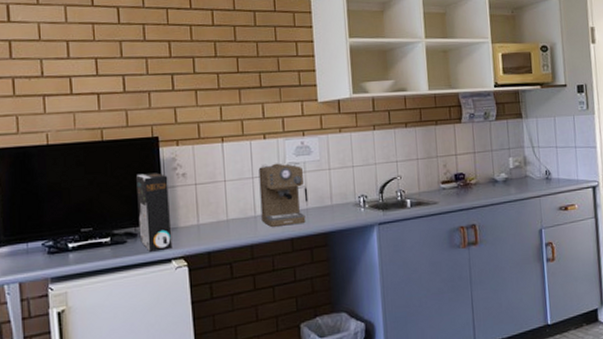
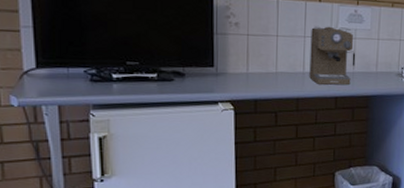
cereal box: present [136,172,173,252] -> none [187,16,221,93]

